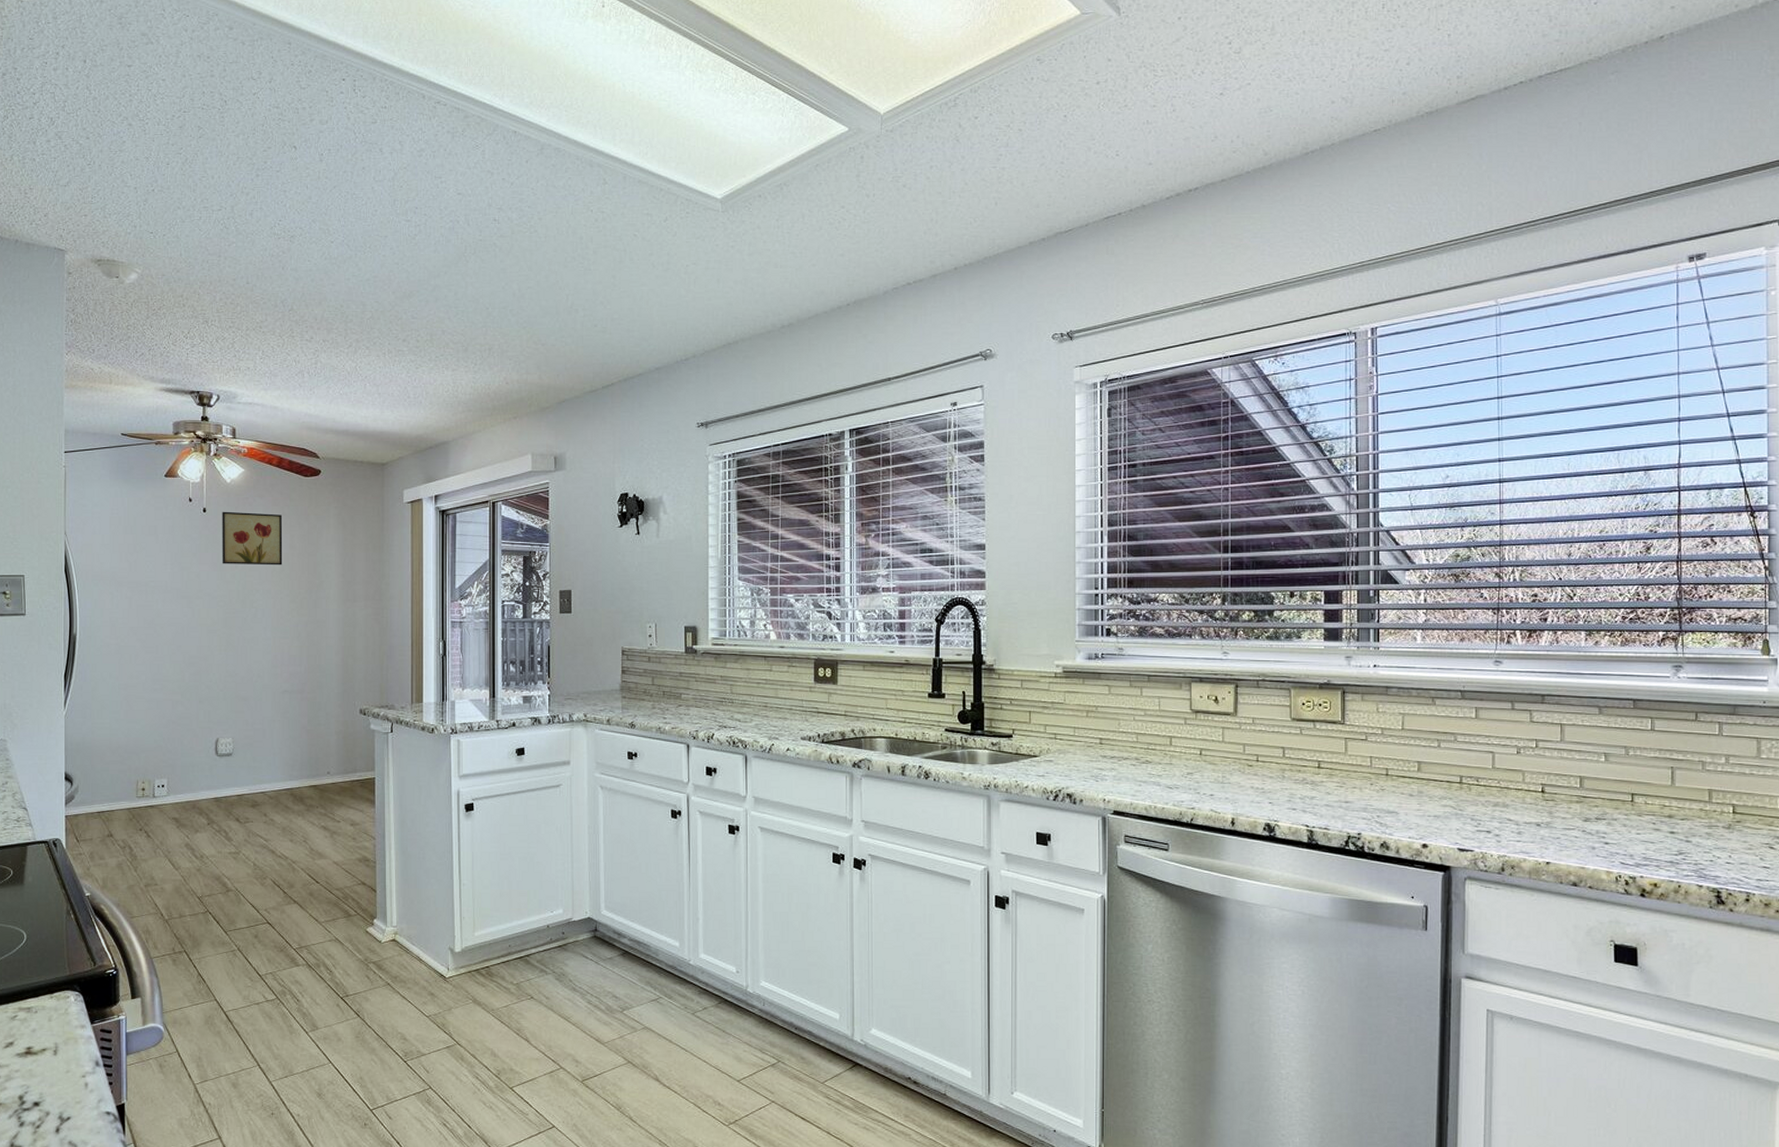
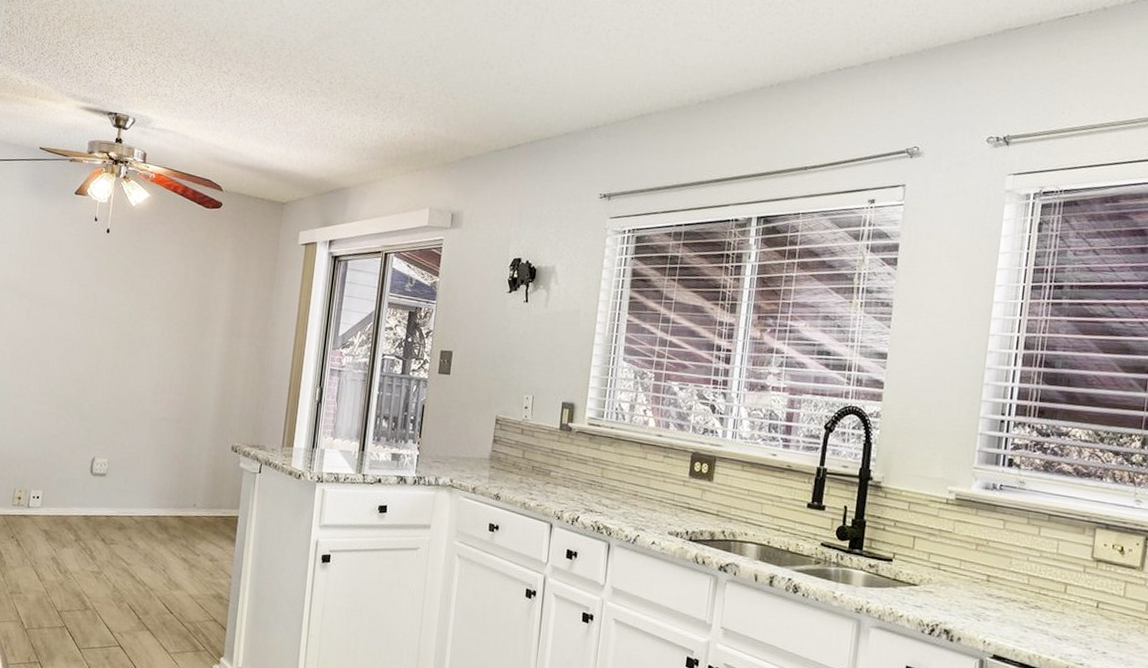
wall art: present [222,511,283,566] -> none [118,234,181,294]

